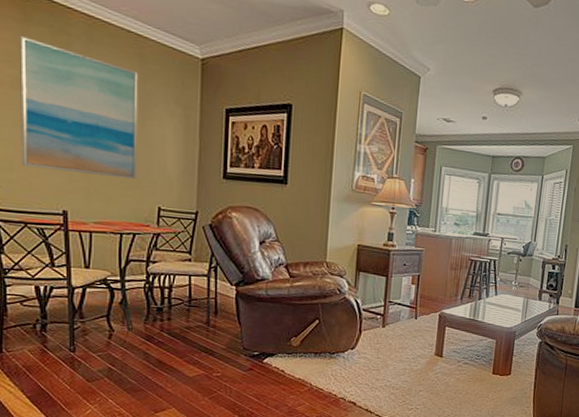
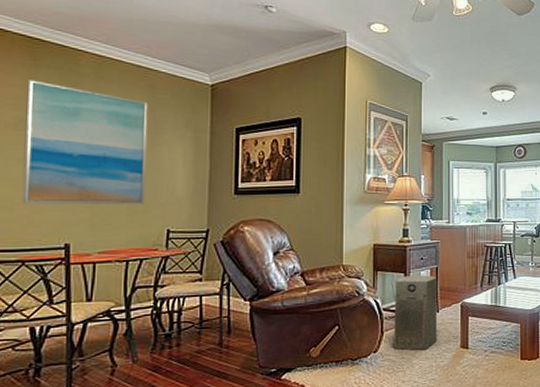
air purifier: none [369,279,418,353] -> present [393,275,438,350]

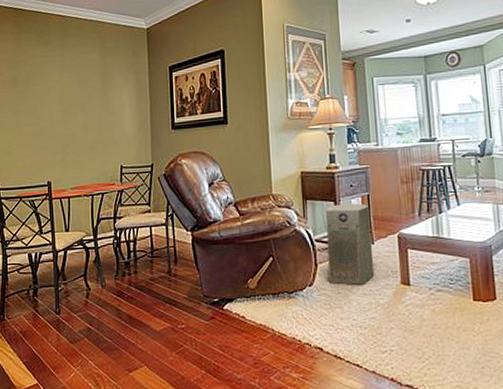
wall art: present [22,78,148,205] -> none [15,43,102,149]

